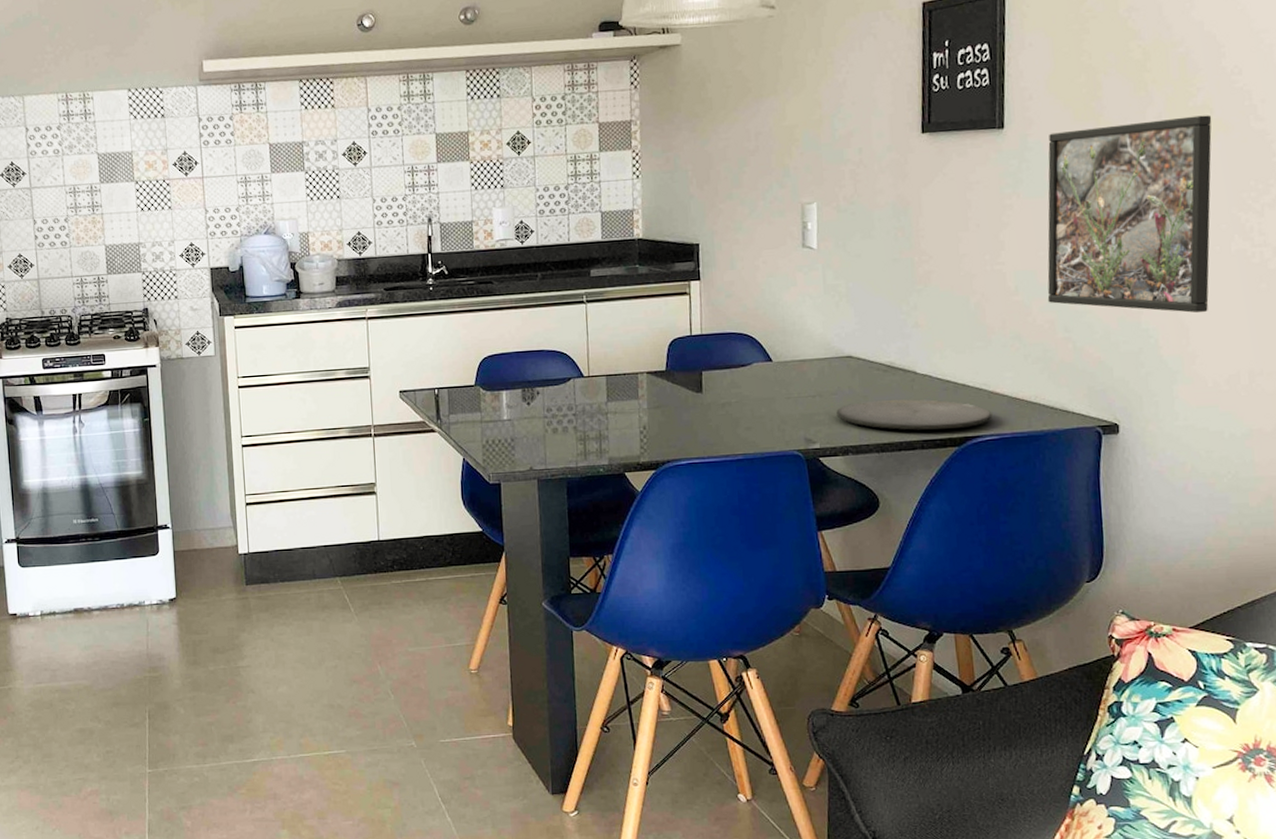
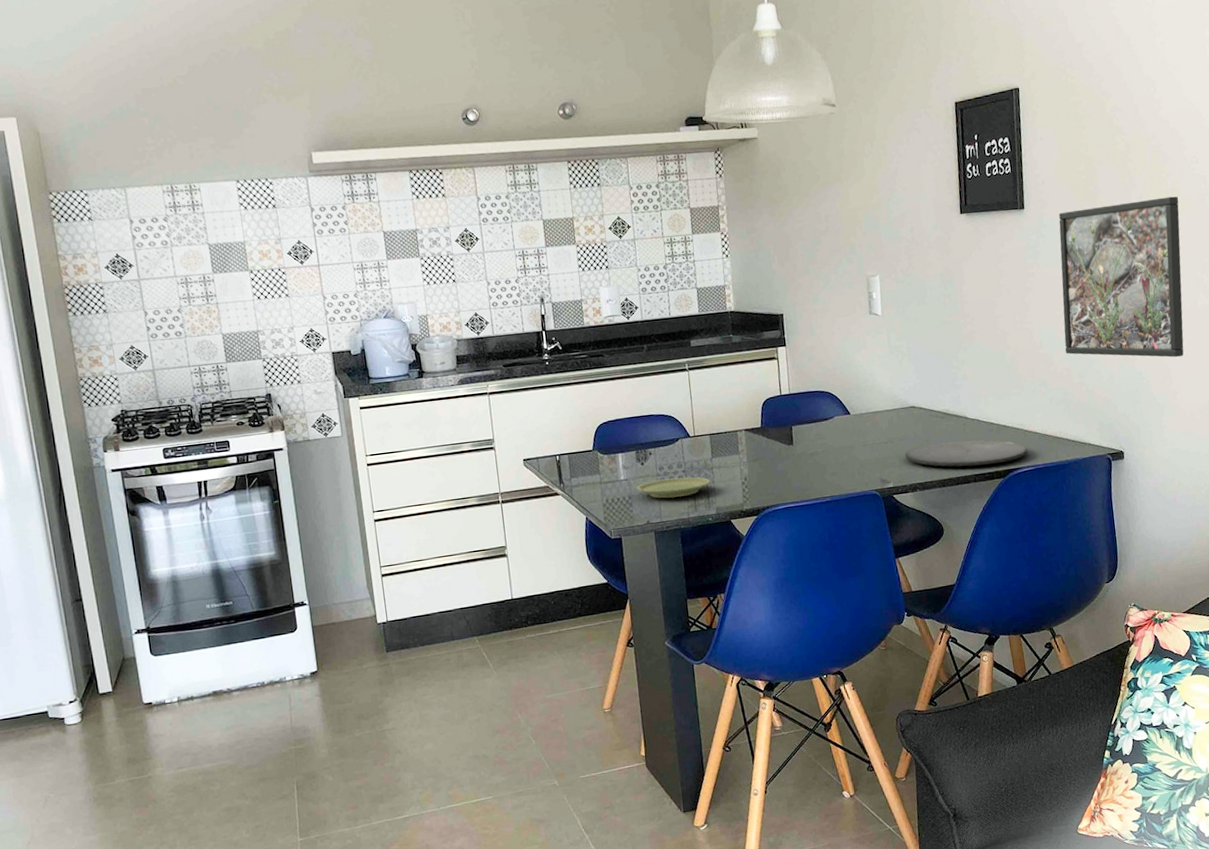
plate: none [520,421,603,443] -> present [636,477,710,498]

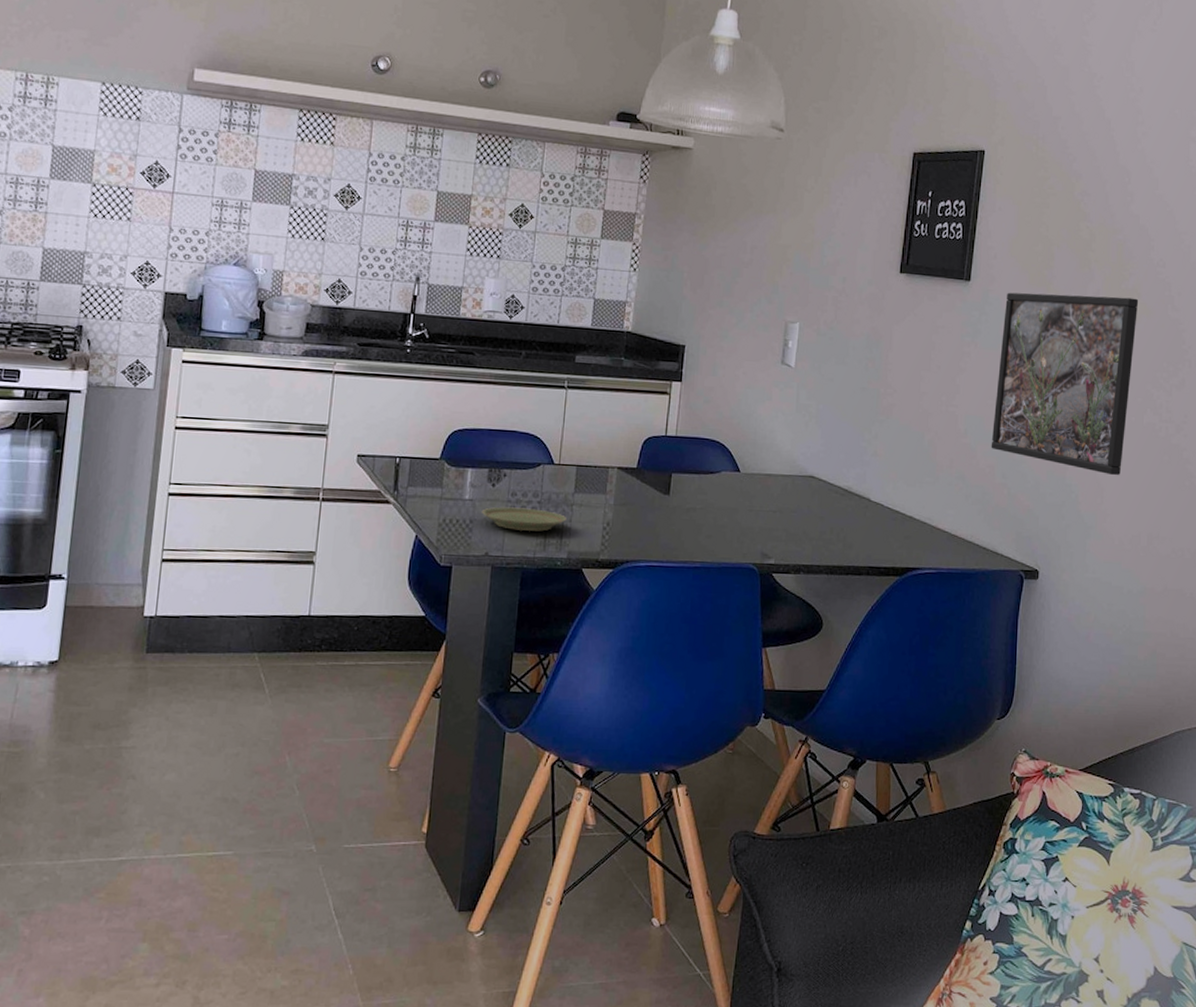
plate: present [905,440,1028,467] -> none [793,522,933,559]

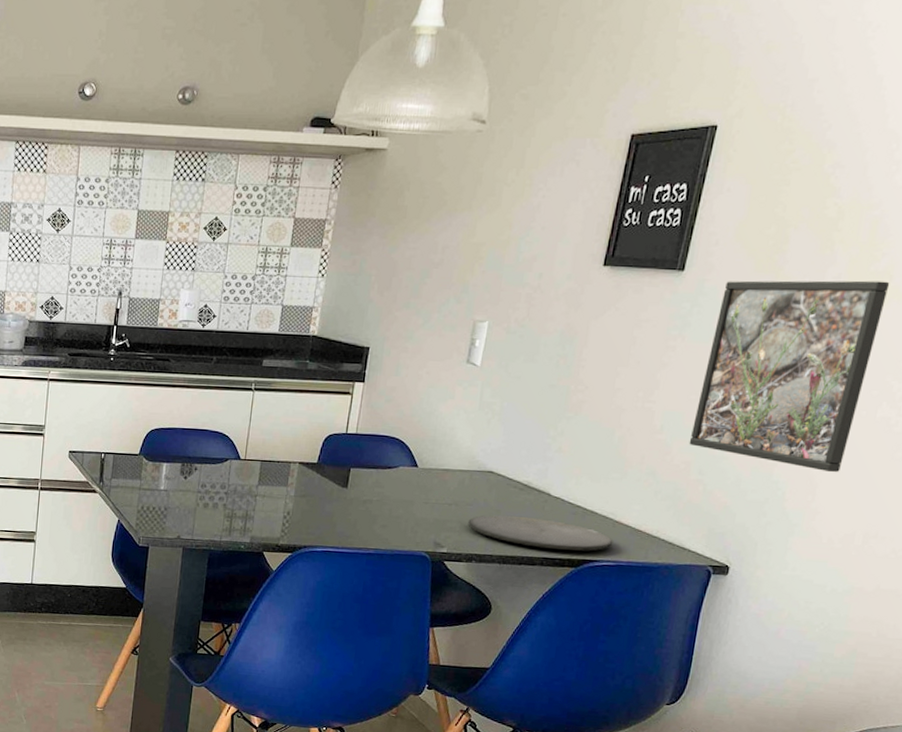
plate: present [481,507,567,532] -> none [174,496,251,519]
plate: none [793,522,933,559] -> present [468,515,613,551]

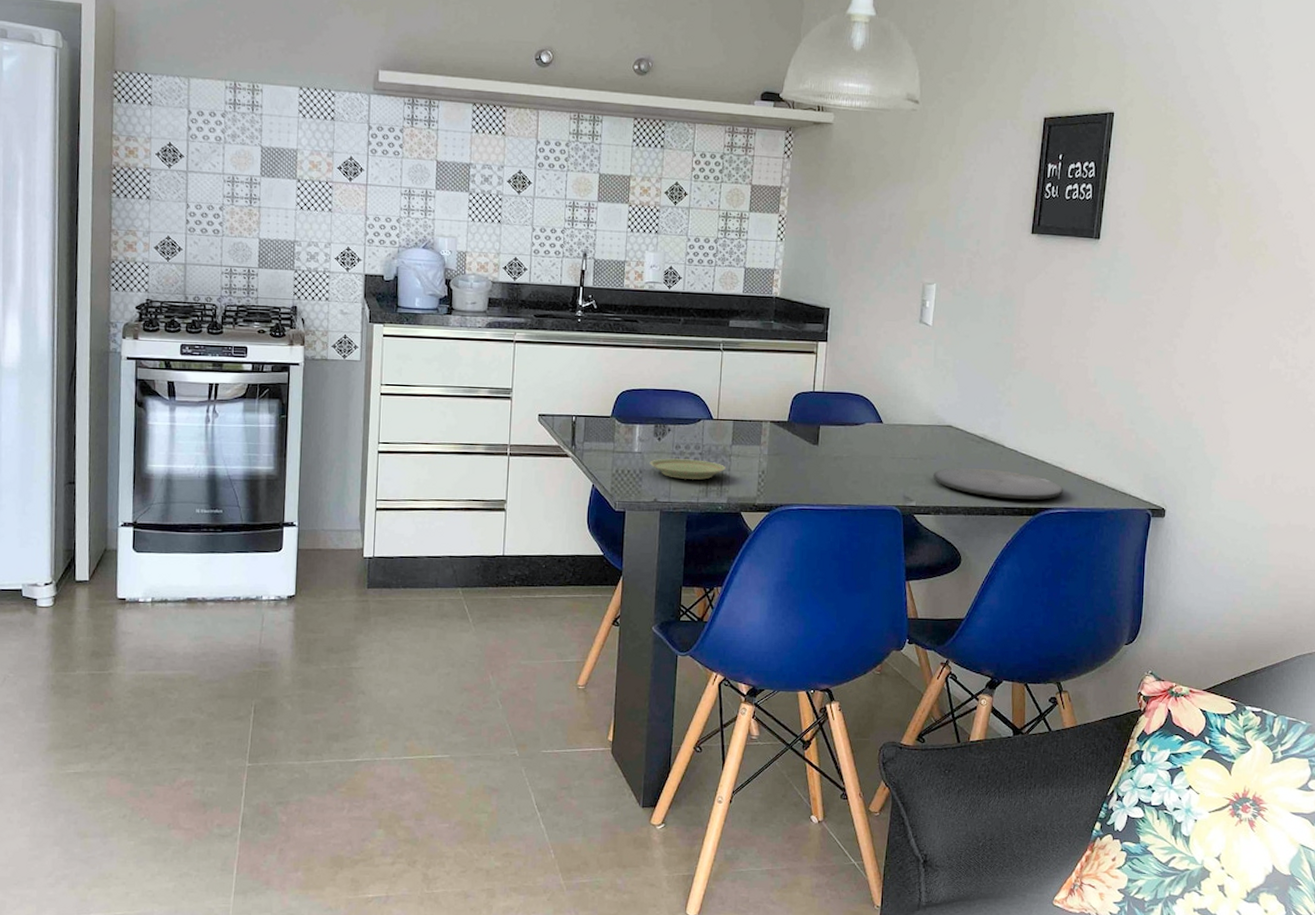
plate: none [174,496,251,519] -> present [649,458,726,480]
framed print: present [689,280,890,473] -> none [1119,248,1266,420]

